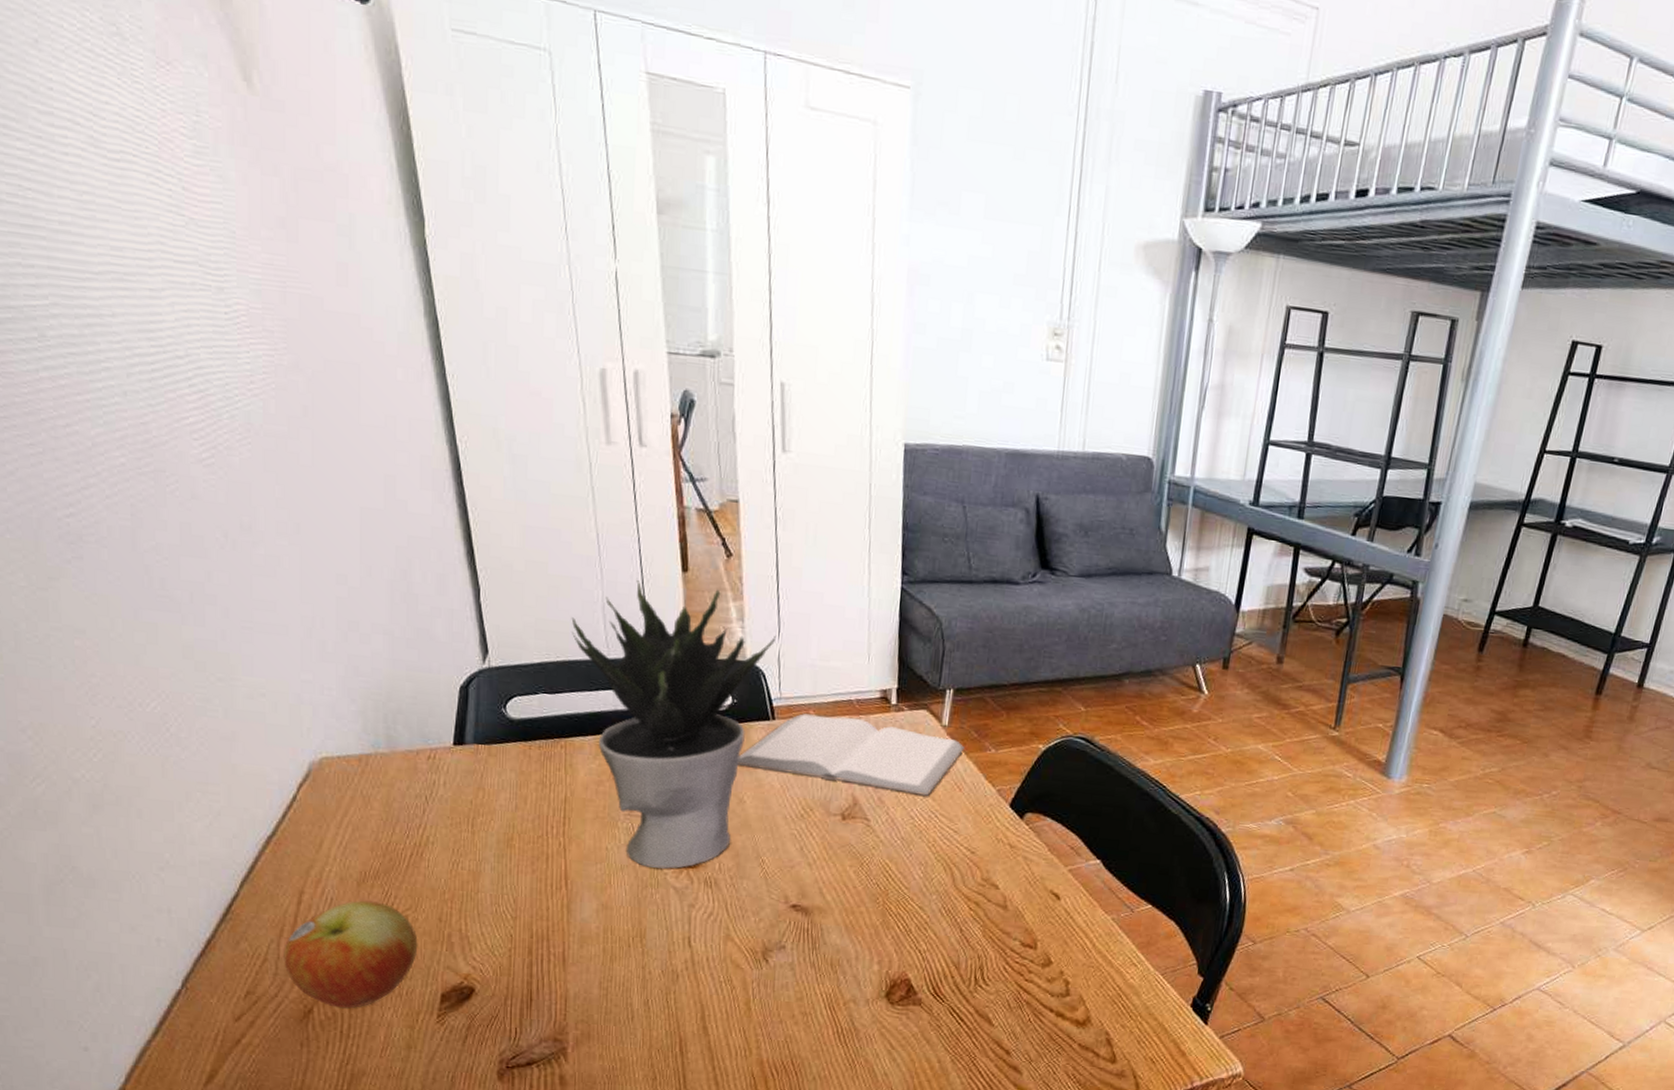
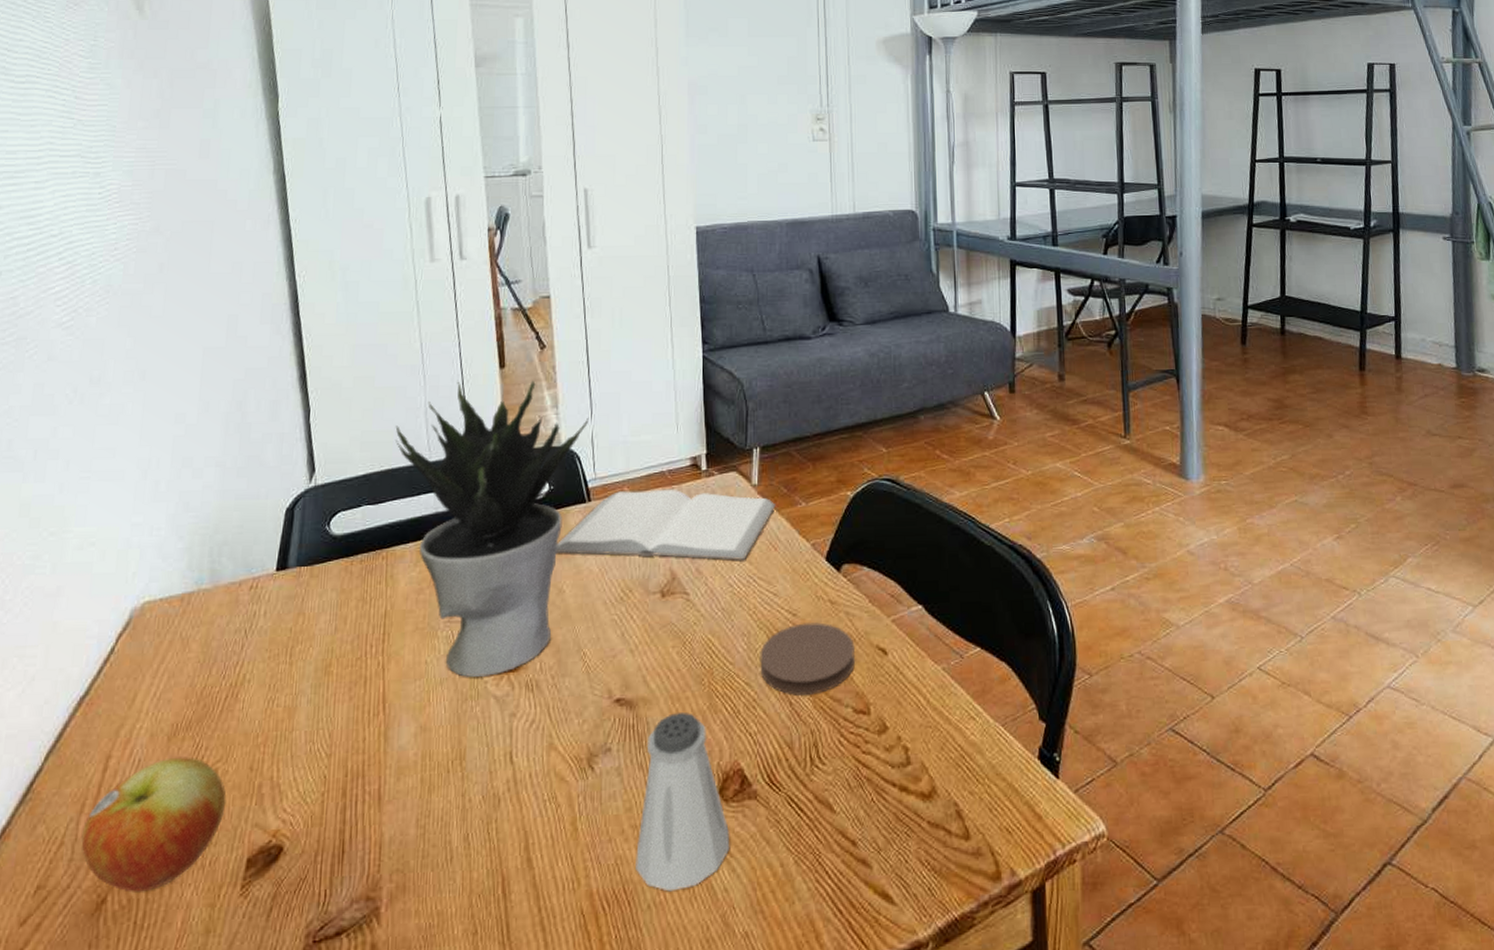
saltshaker: none [804,924,893,1069] -> present [636,713,730,892]
coaster: none [934,861,1029,926] -> present [760,622,856,696]

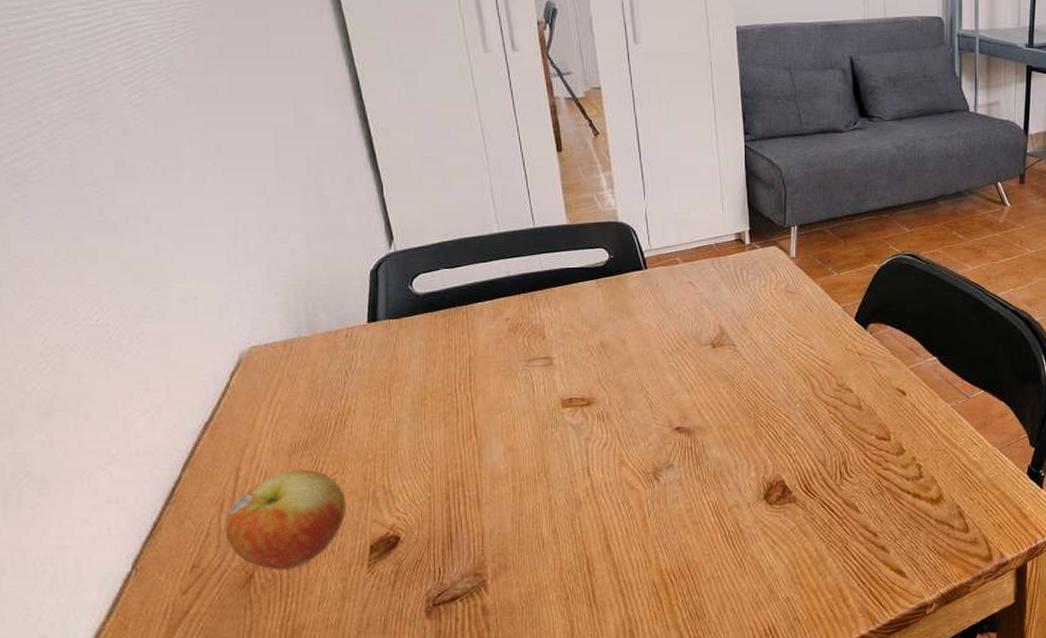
potted plant: present [395,381,589,677] -> none [464,163,643,409]
book: present [556,488,776,560] -> none [618,259,811,319]
saltshaker: present [636,713,730,892] -> none [697,438,774,569]
coaster: present [760,622,856,696] -> none [798,370,879,426]

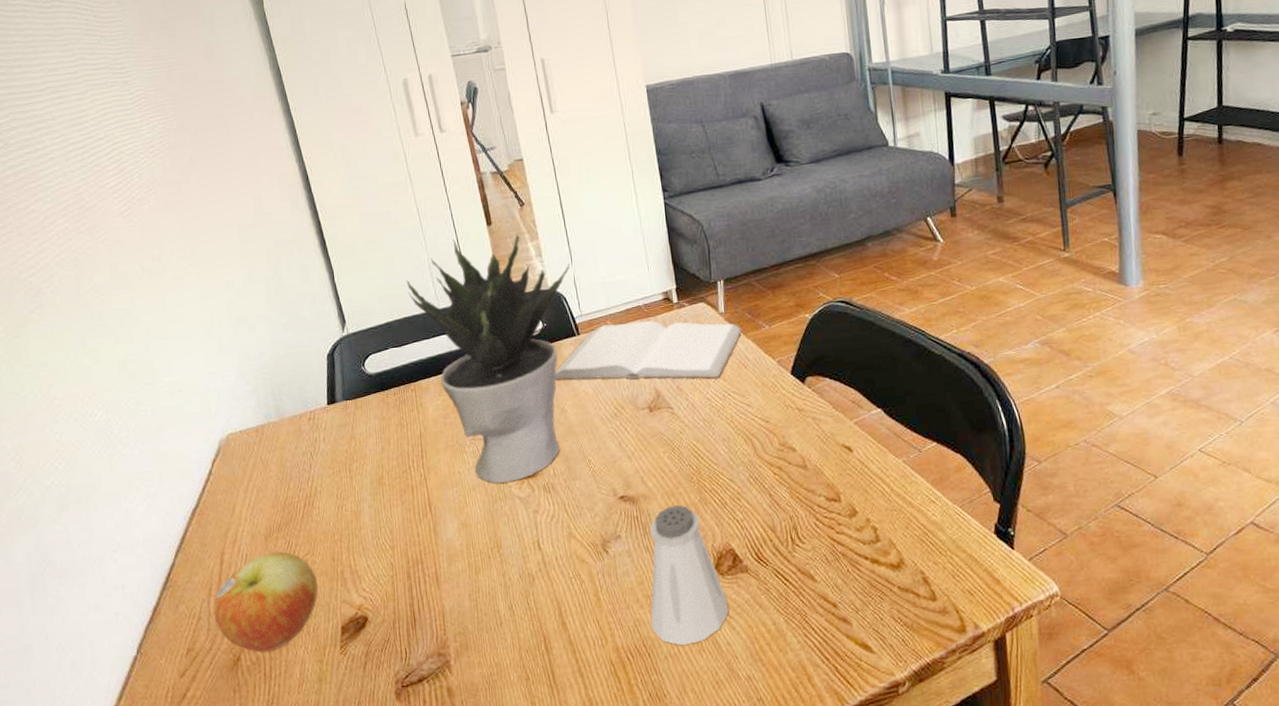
potted plant: none [464,163,643,409] -> present [406,234,570,483]
book: none [618,259,811,319] -> present [554,320,742,380]
saltshaker: none [697,438,774,569] -> present [650,505,729,646]

